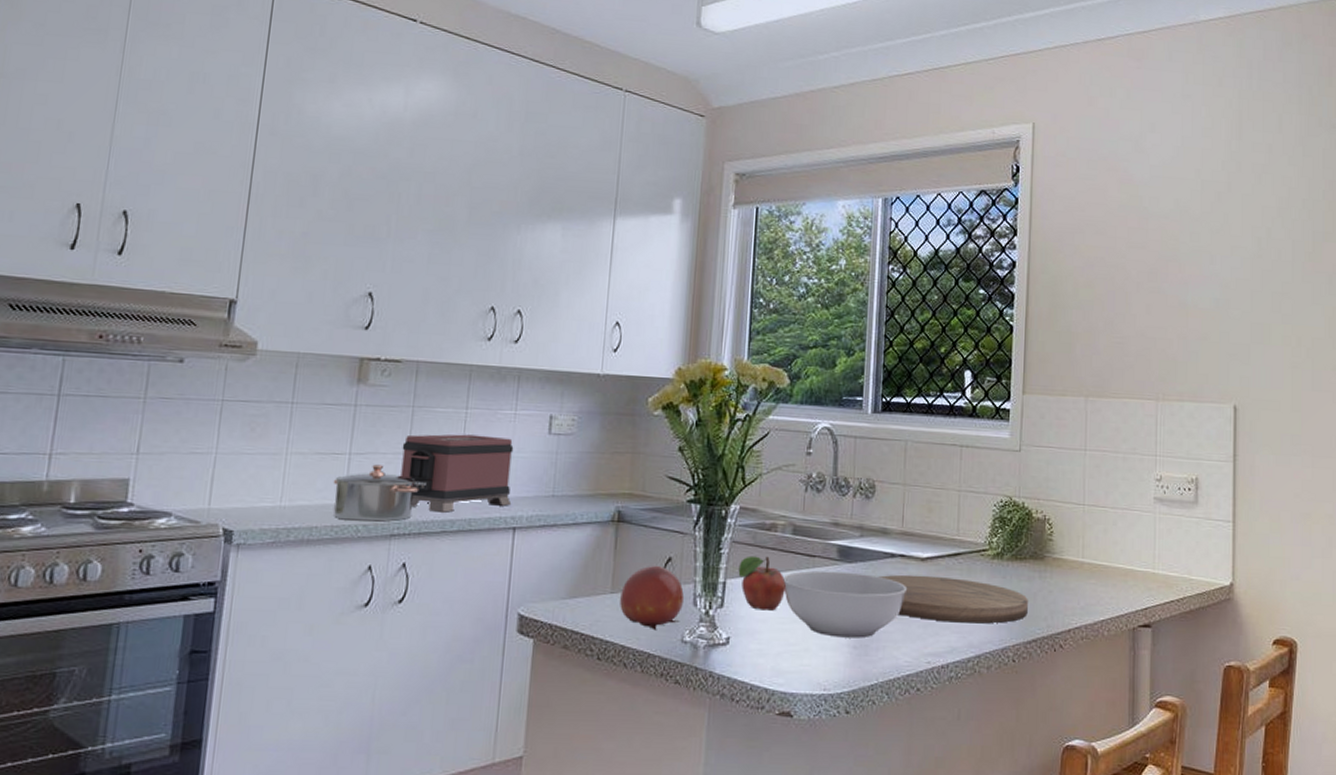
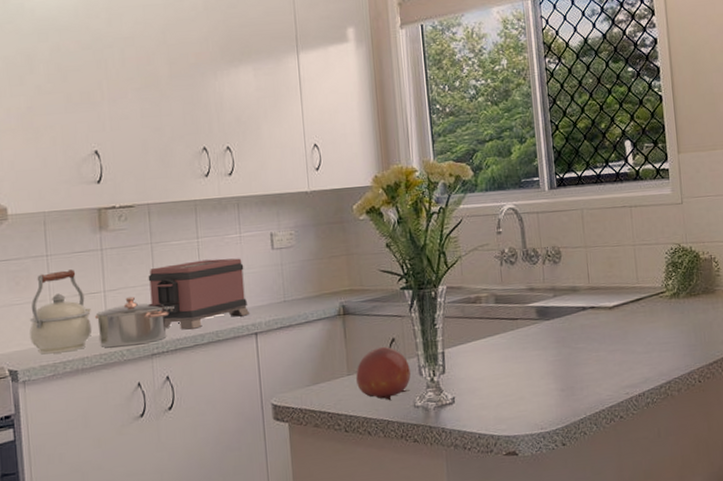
kettle: none [253,422,331,518] -> present [29,269,93,355]
fruit: present [738,555,786,611] -> none [453,325,496,371]
bowl: present [783,570,908,638] -> none [493,327,601,384]
cutting board: present [878,574,1028,624] -> none [574,319,707,358]

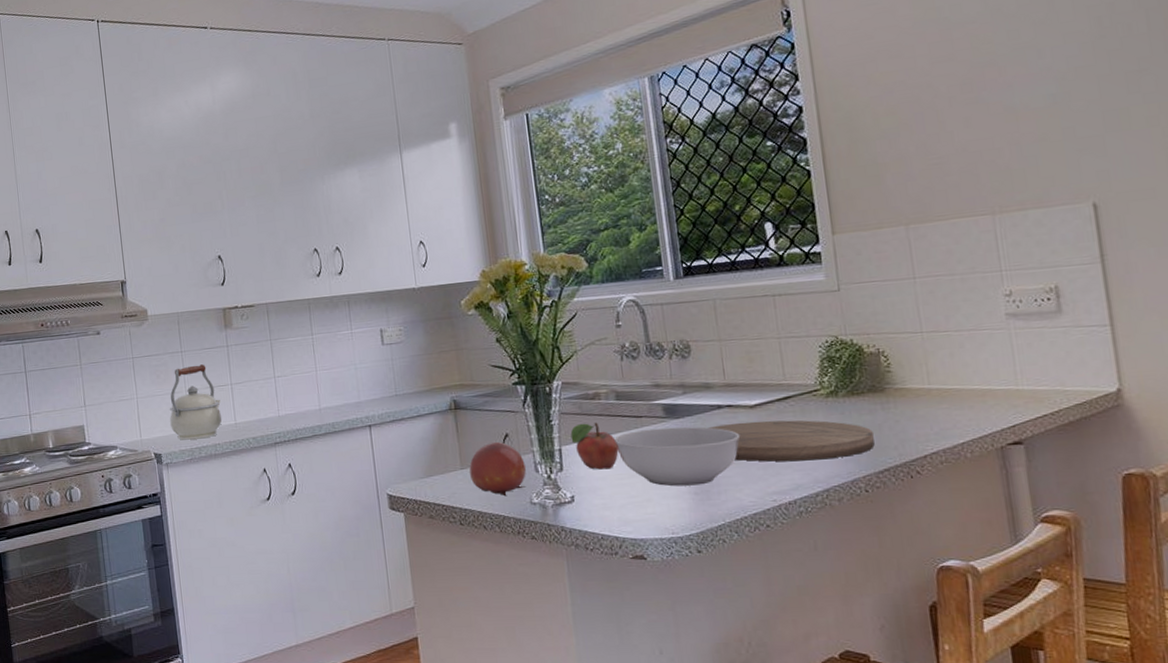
cooking pot: present [94,297,169,348] -> none [223,389,289,436]
toaster: present [148,258,250,330] -> none [269,353,364,421]
fruit: none [453,325,496,371] -> present [570,422,619,470]
bowl: none [493,327,601,384] -> present [614,426,741,487]
cutting board: none [574,319,707,358] -> present [708,420,875,462]

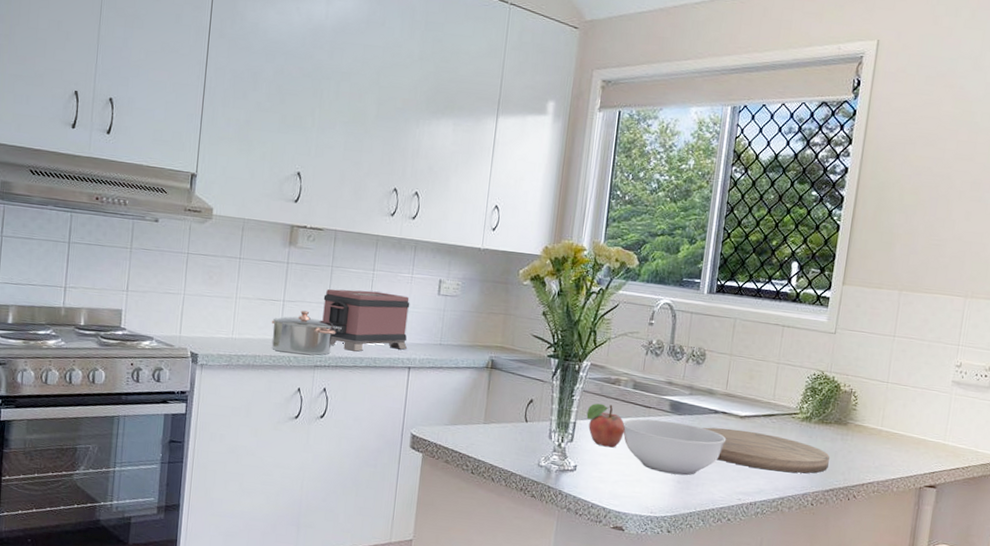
kettle: present [169,364,222,440] -> none [212,273,269,348]
cooking pot: none [223,389,289,436] -> present [271,310,337,356]
toaster: none [269,353,364,421] -> present [322,289,410,352]
fruit: present [469,441,527,497] -> none [490,404,542,455]

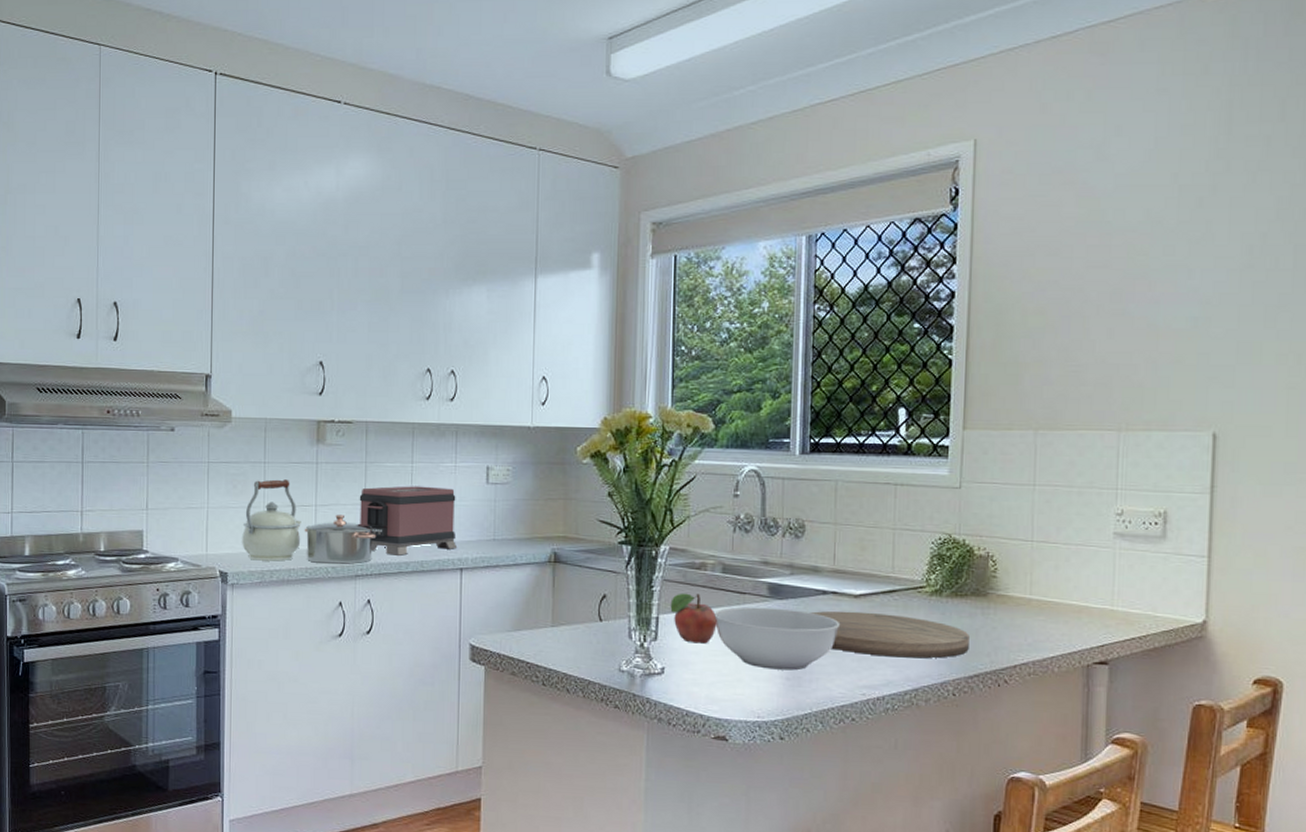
kettle: none [212,273,269,348] -> present [241,479,301,561]

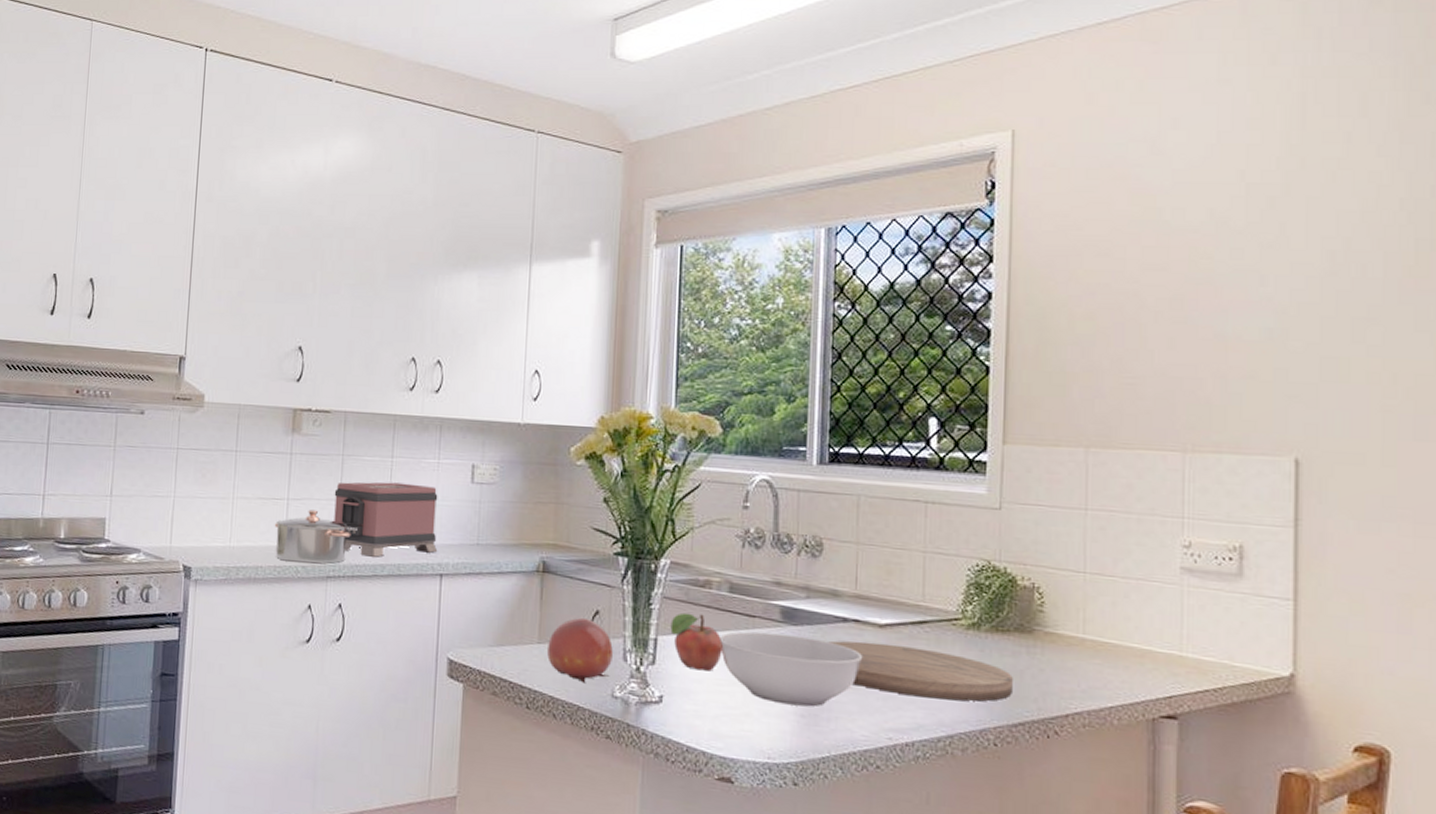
kettle: present [241,479,301,561] -> none [207,469,272,558]
fruit: none [560,601,620,660] -> present [547,617,614,684]

